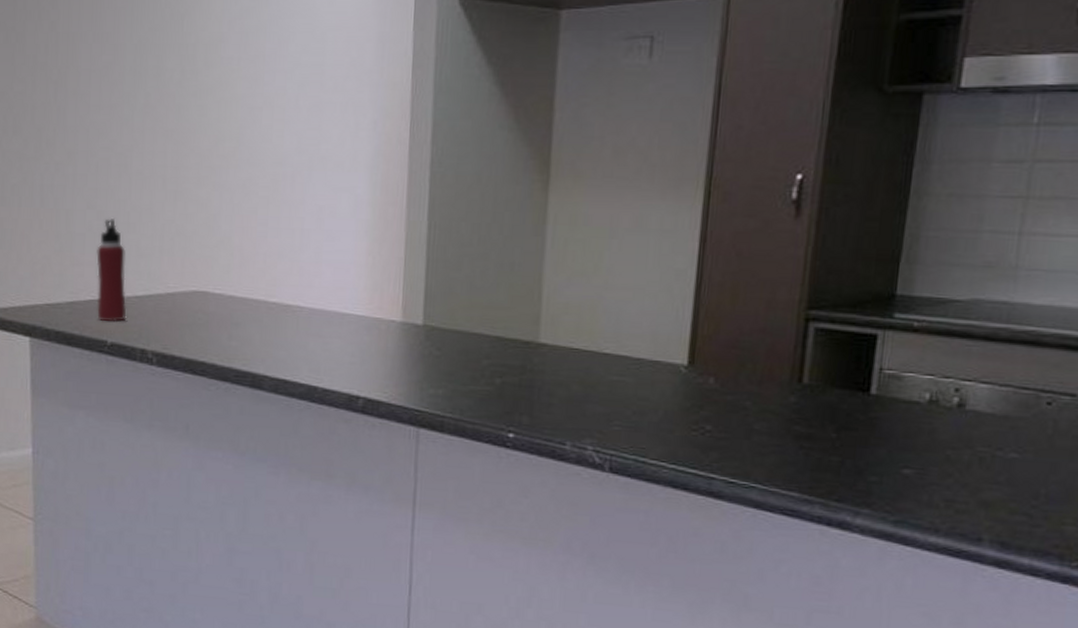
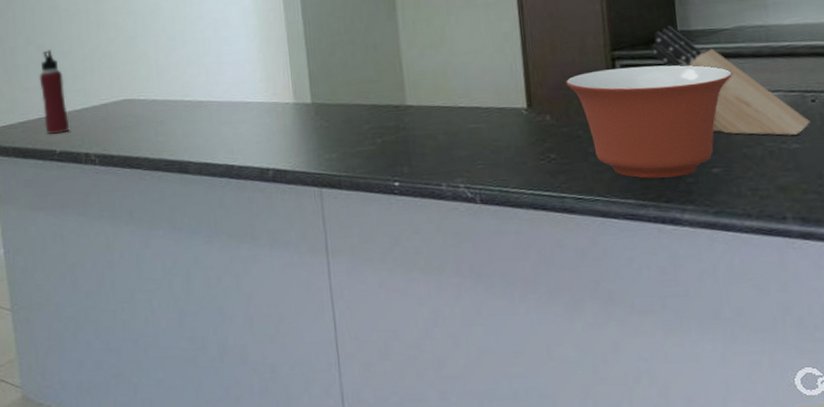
mixing bowl: none [742,331,955,473] -> present [566,65,733,179]
knife block: none [857,287,1040,442] -> present [651,26,811,136]

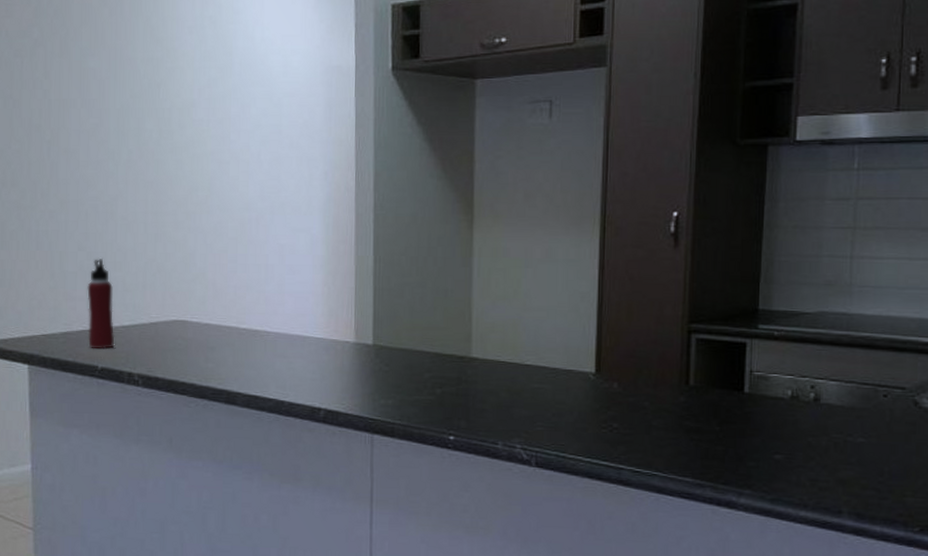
mixing bowl: present [566,65,733,179] -> none [638,341,809,459]
knife block: present [651,26,811,136] -> none [729,303,879,429]

